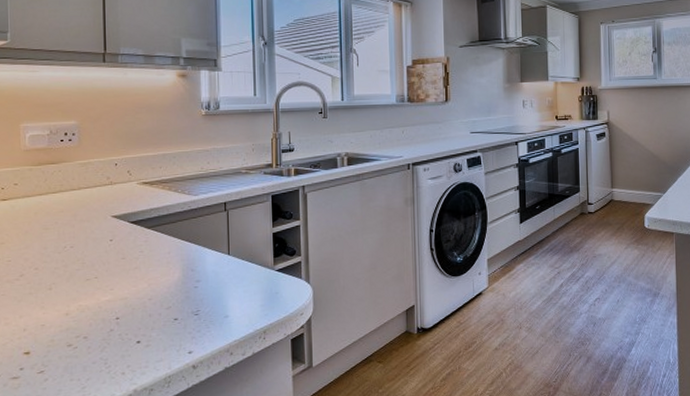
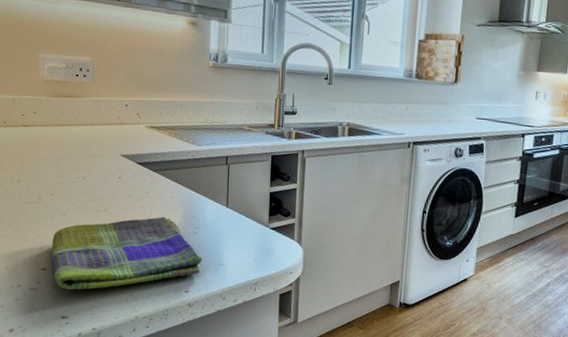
dish towel: none [36,274,205,372] -> present [51,216,202,290]

